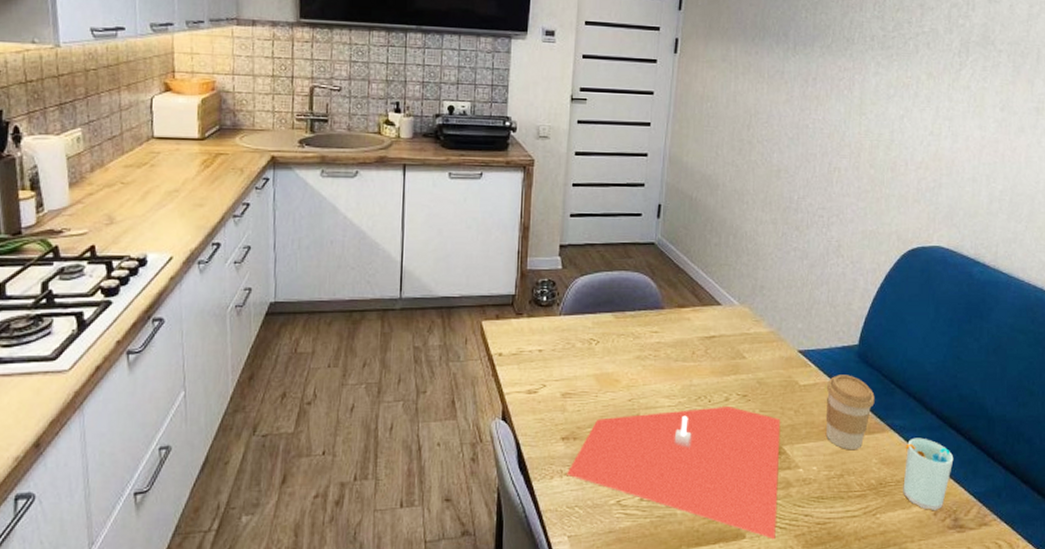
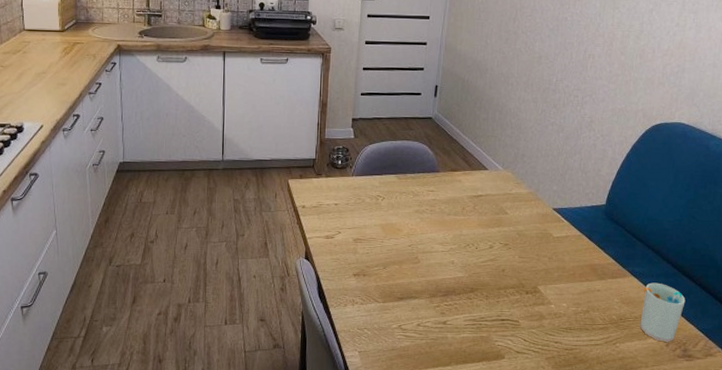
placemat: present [567,407,781,539] -> none [358,253,537,360]
coffee cup: present [825,375,875,451] -> none [575,229,618,291]

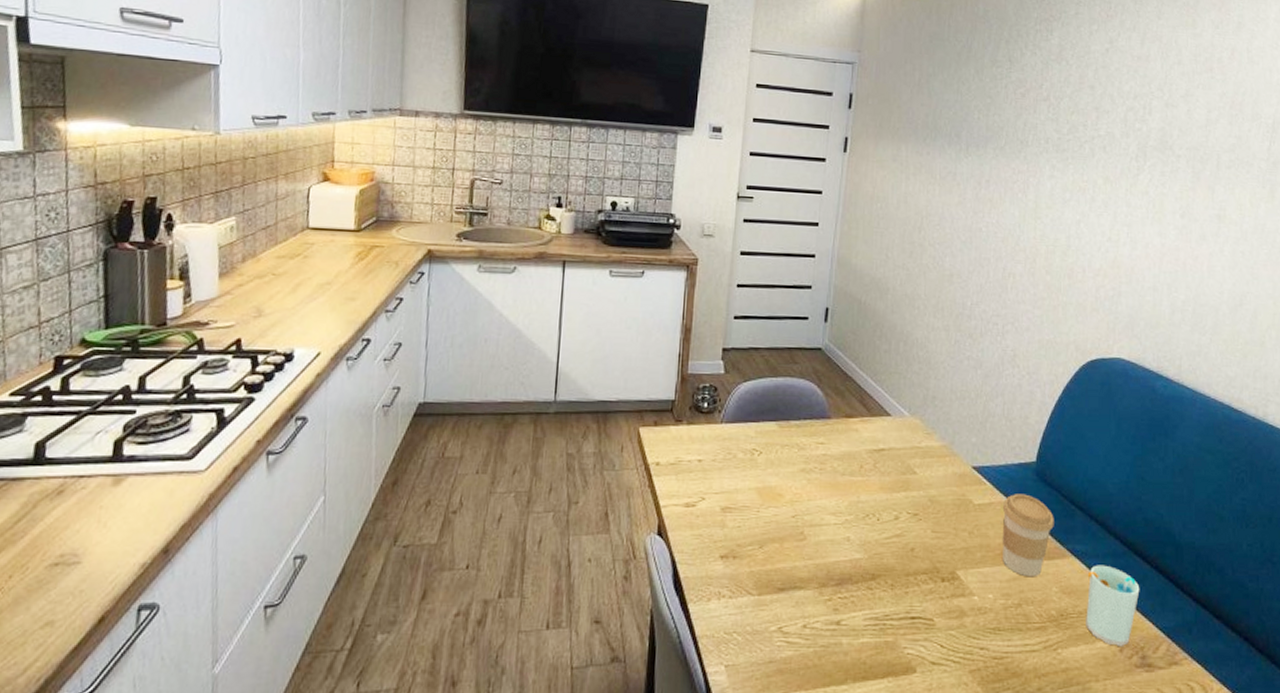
coffee cup: none [575,229,618,291] -> present [1002,494,1054,577]

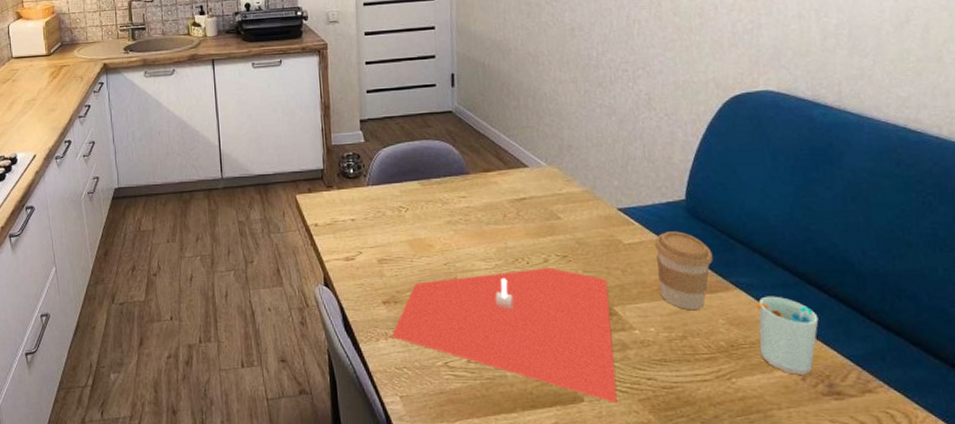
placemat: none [725,526,954,674] -> present [392,268,617,403]

